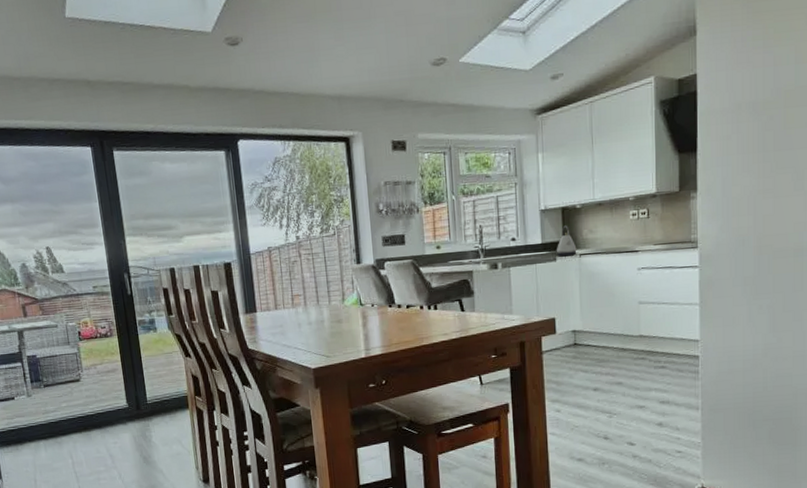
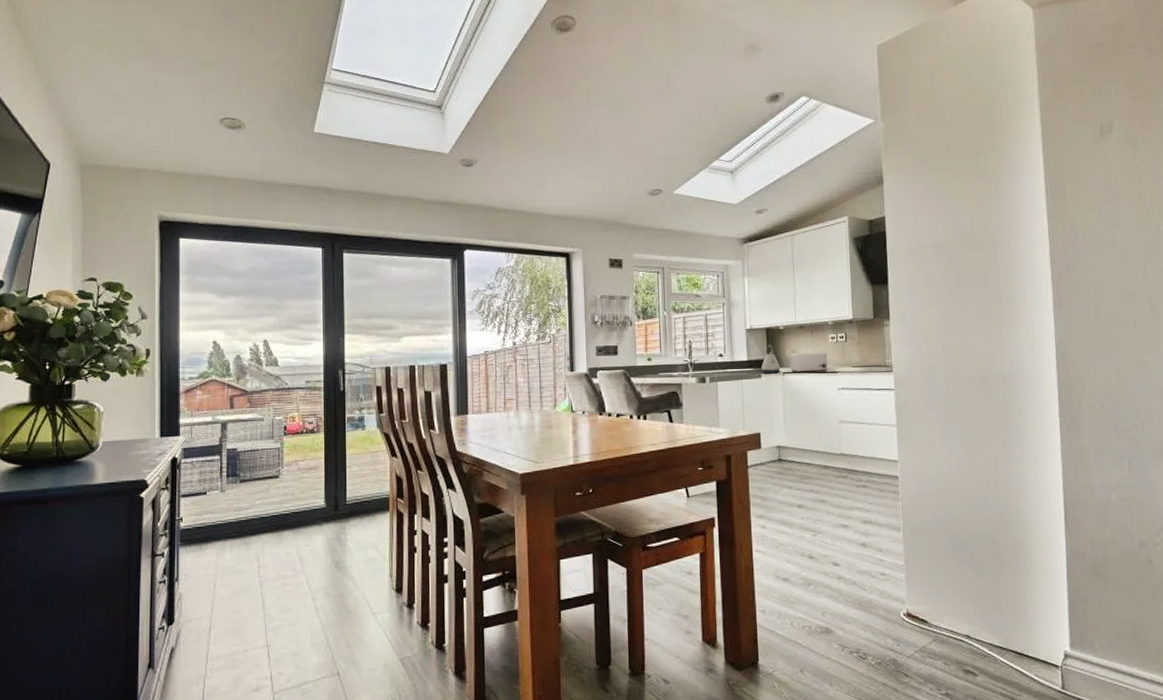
toaster: none [588,230,628,255] -> present [790,352,828,374]

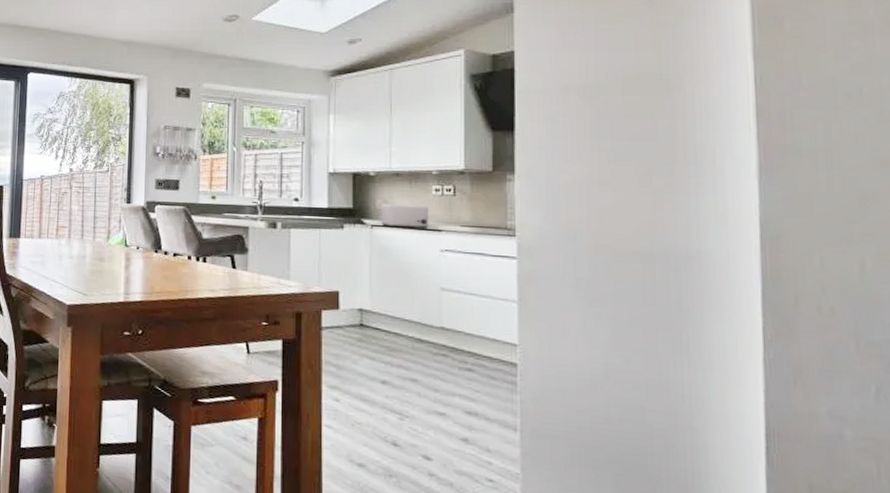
kettle: present [761,345,781,374] -> none [344,192,368,226]

